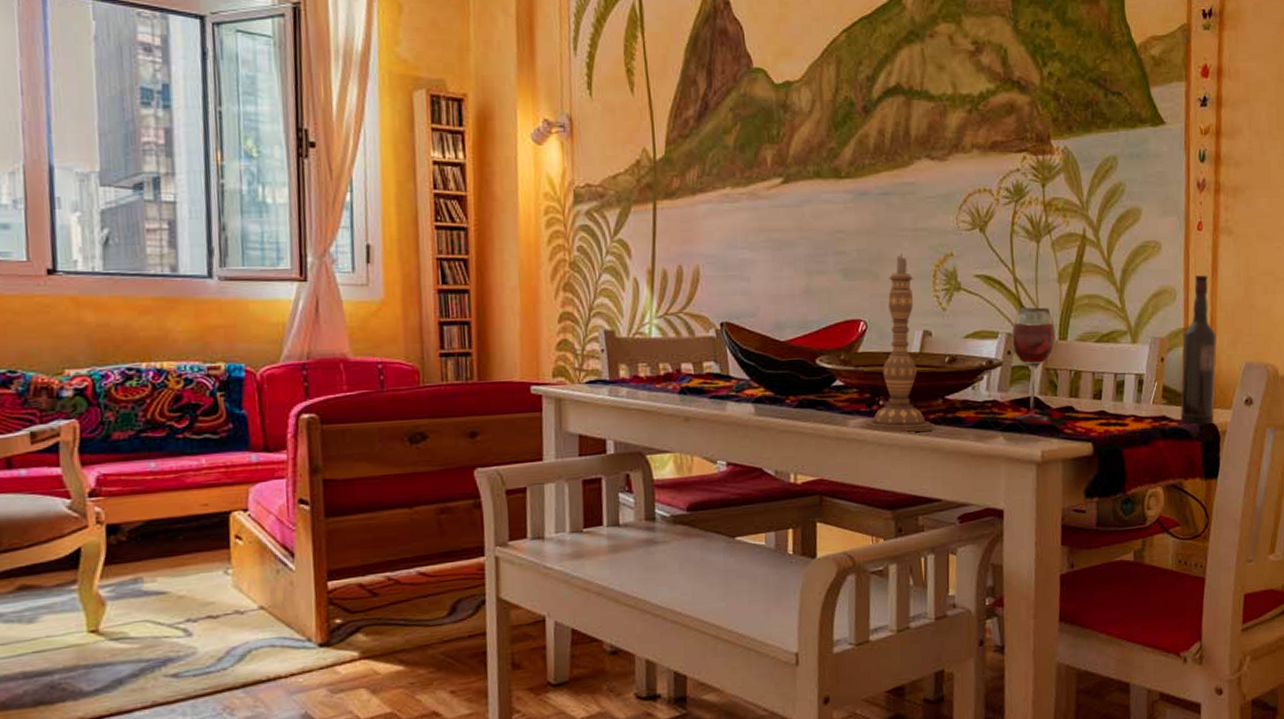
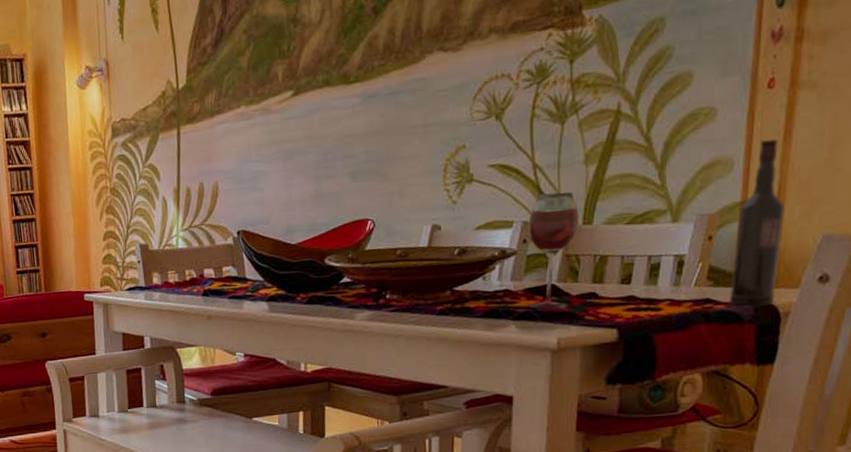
candlestick: present [863,253,936,433] -> none [369,150,444,324]

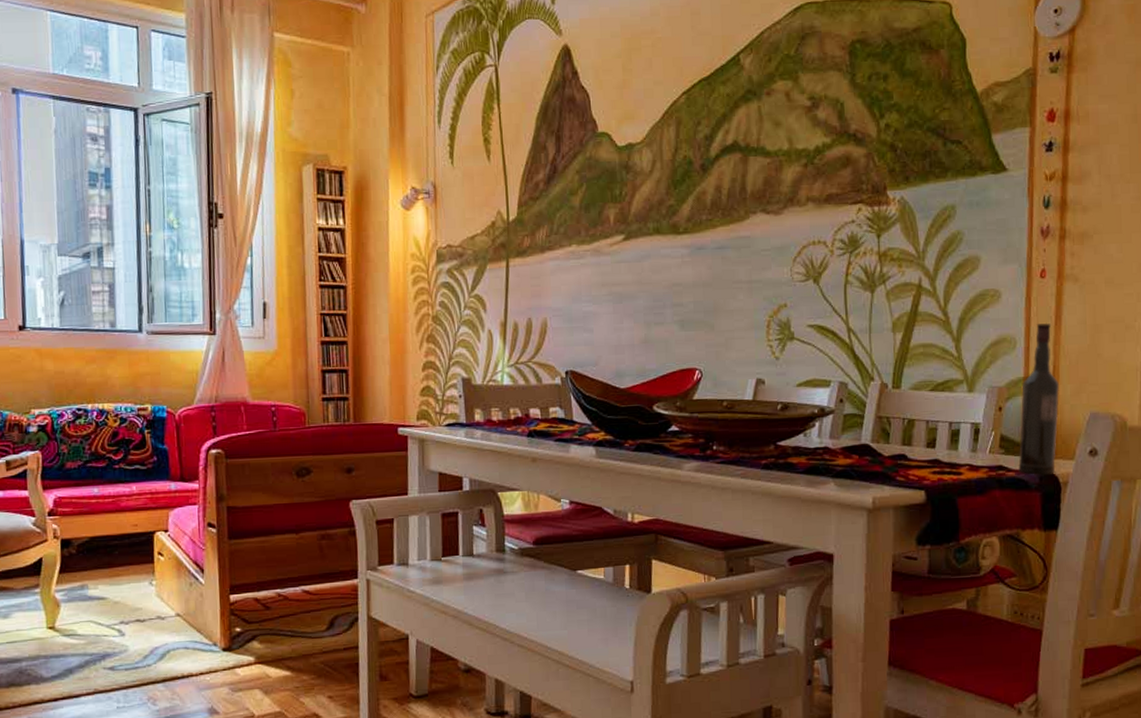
wineglass: present [528,192,579,310] -> none [844,356,889,469]

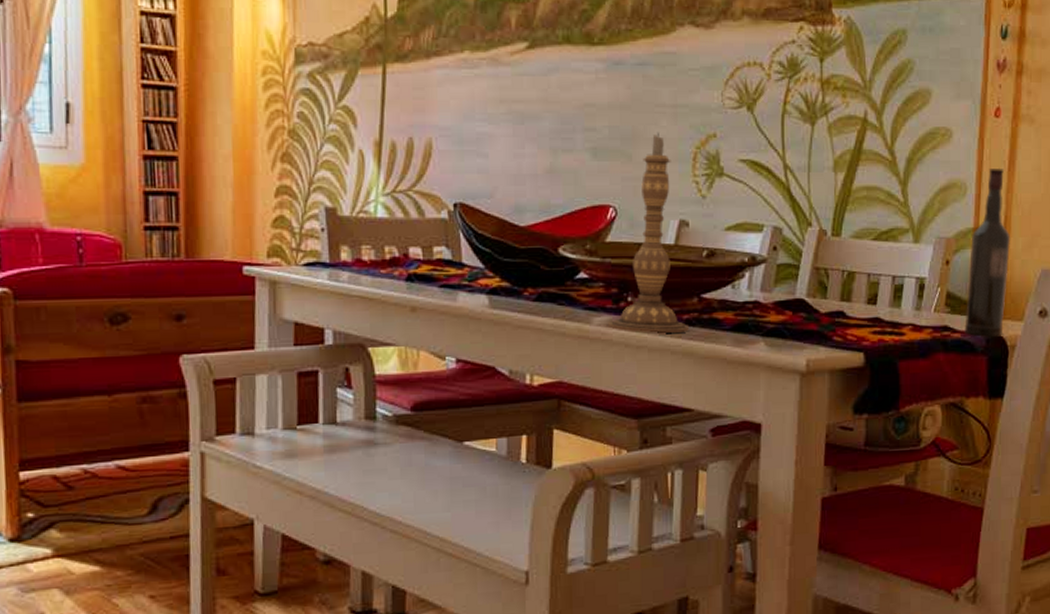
candlestick: none [697,304,768,477] -> present [608,132,690,333]

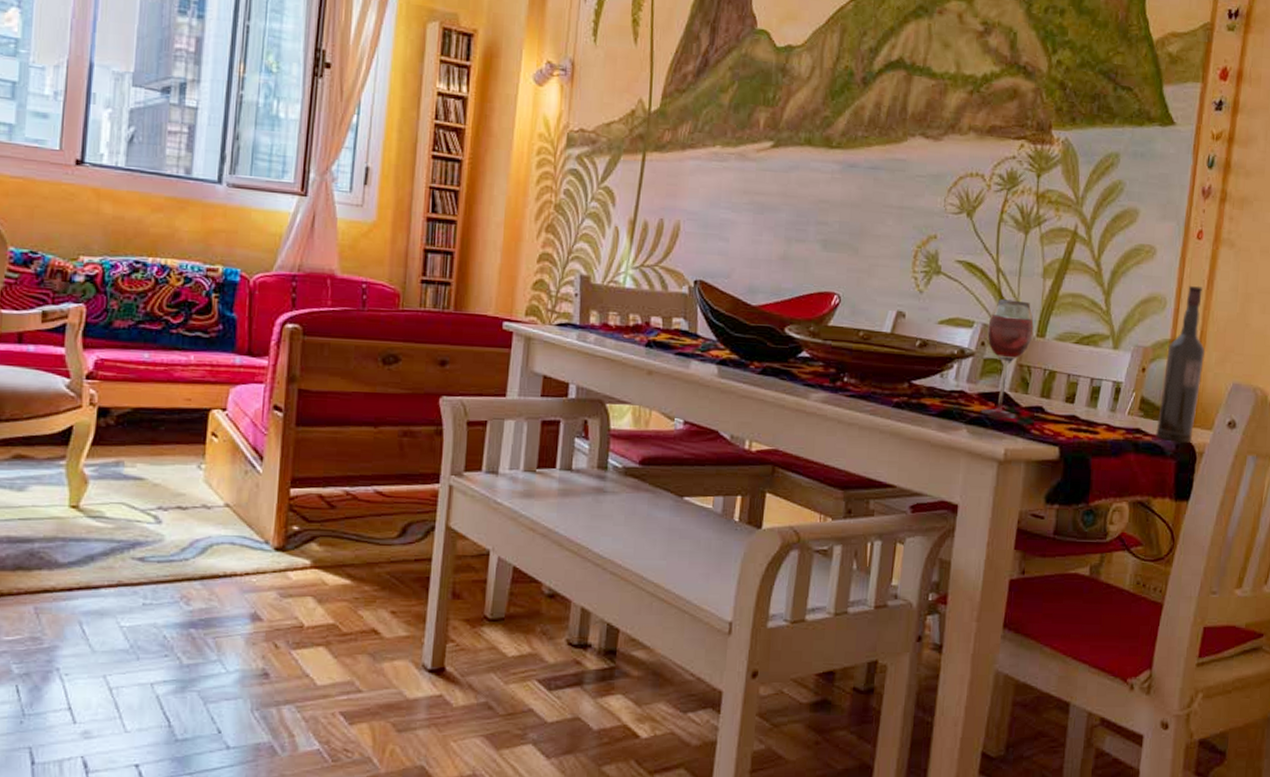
candlestick: present [608,132,690,333] -> none [824,230,899,414]
wineglass: none [777,198,828,327] -> present [980,299,1034,419]

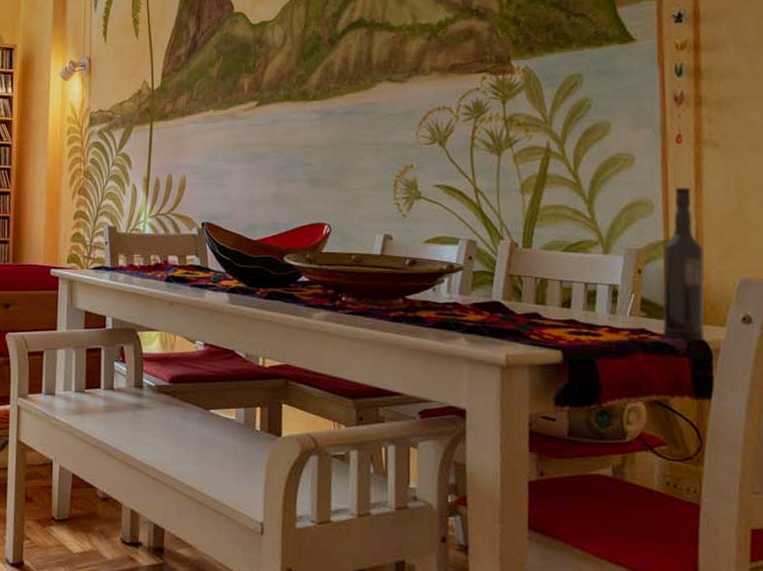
wineglass: present [980,299,1034,419] -> none [473,216,519,326]

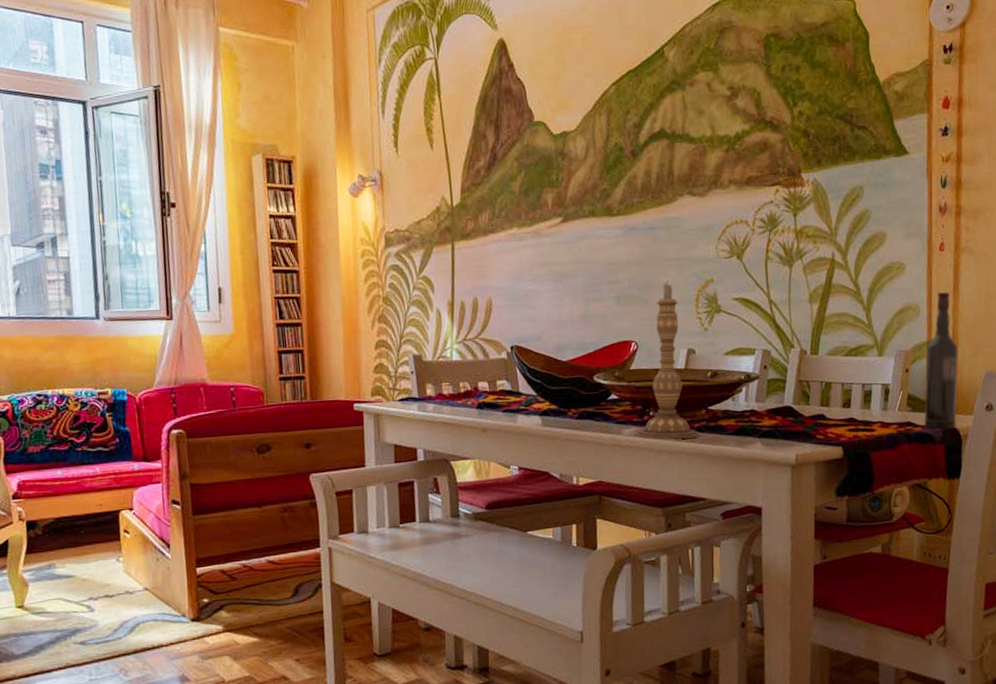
candlestick: none [326,165,397,328] -> present [635,280,700,440]

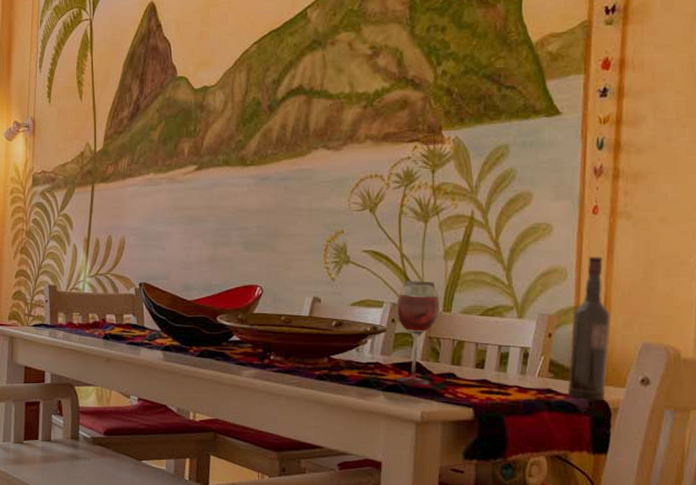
candlestick: present [635,280,700,440] -> none [255,229,321,385]
wineglass: none [767,325,808,429] -> present [395,281,440,385]

